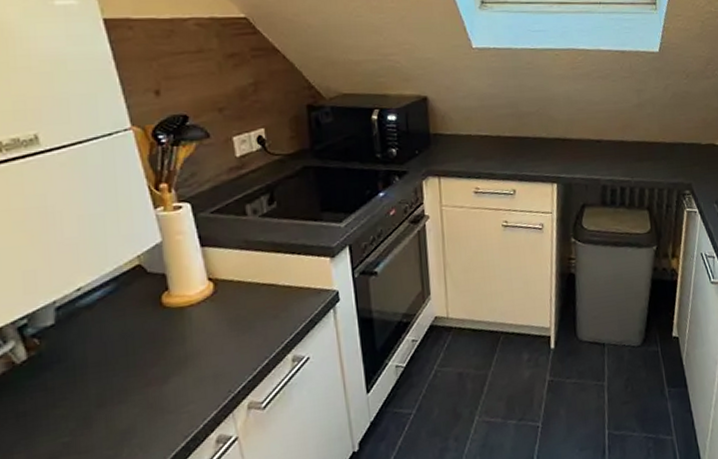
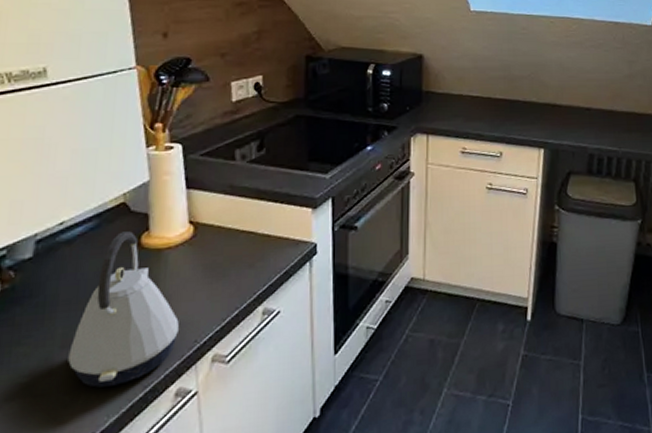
kettle: none [106,292,212,441] -> present [68,231,179,388]

